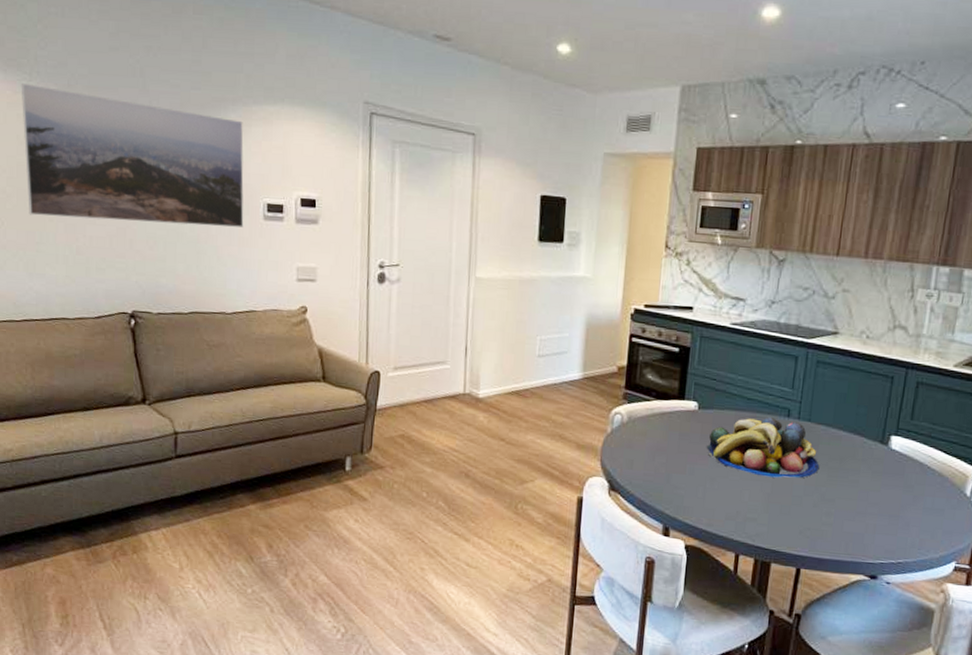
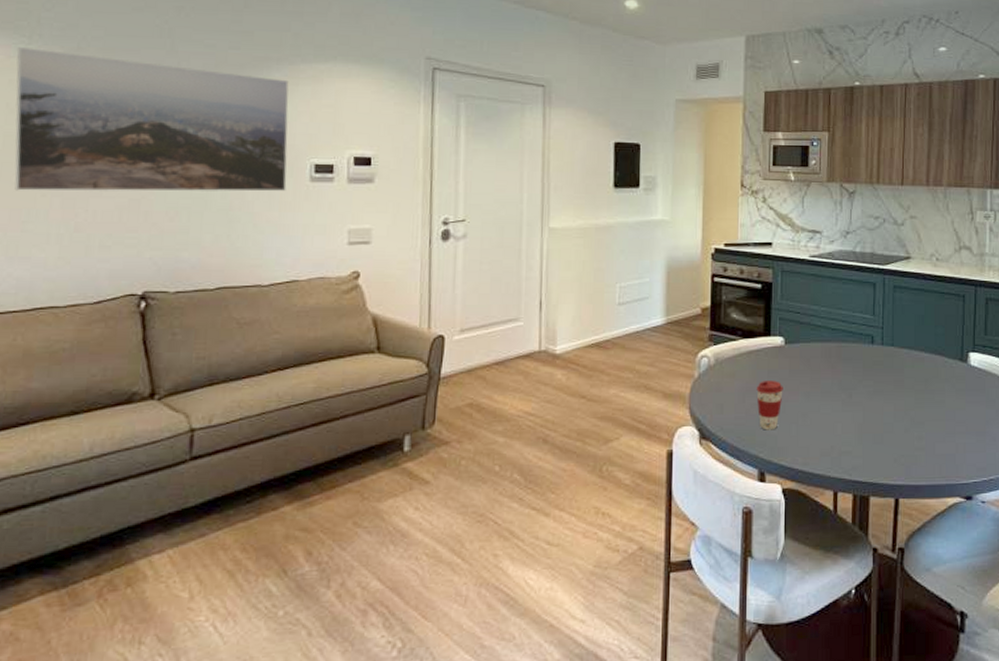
coffee cup: none [666,442,694,490] -> present [756,381,783,430]
fruit bowl: present [707,417,820,478] -> none [797,346,907,407]

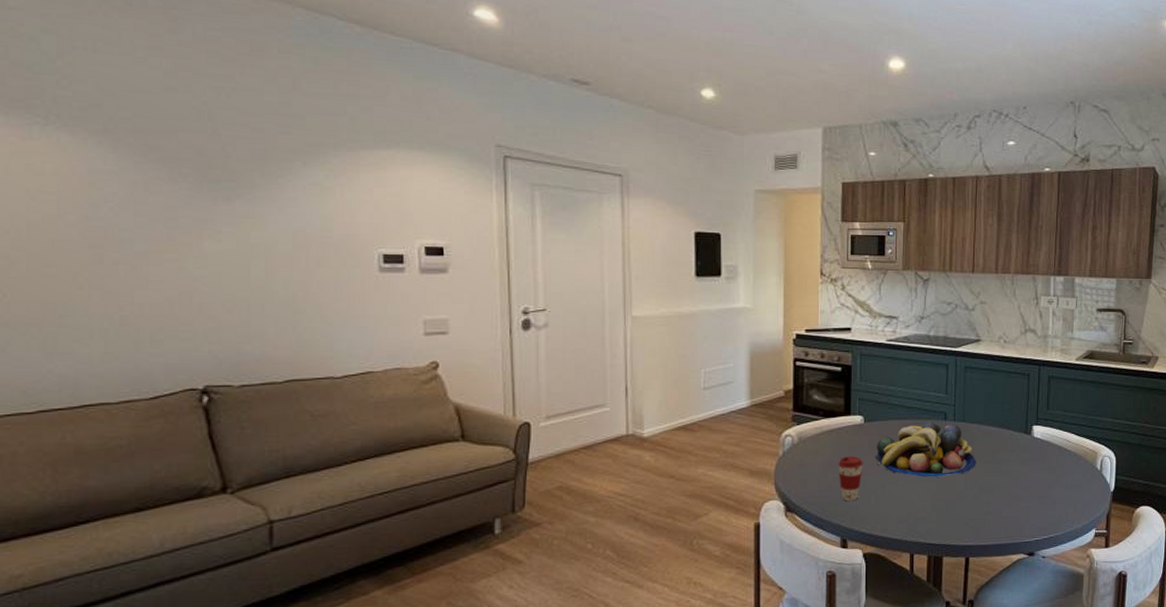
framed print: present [14,46,289,192] -> none [31,127,354,284]
fruit bowl: none [797,346,907,407] -> present [876,422,976,477]

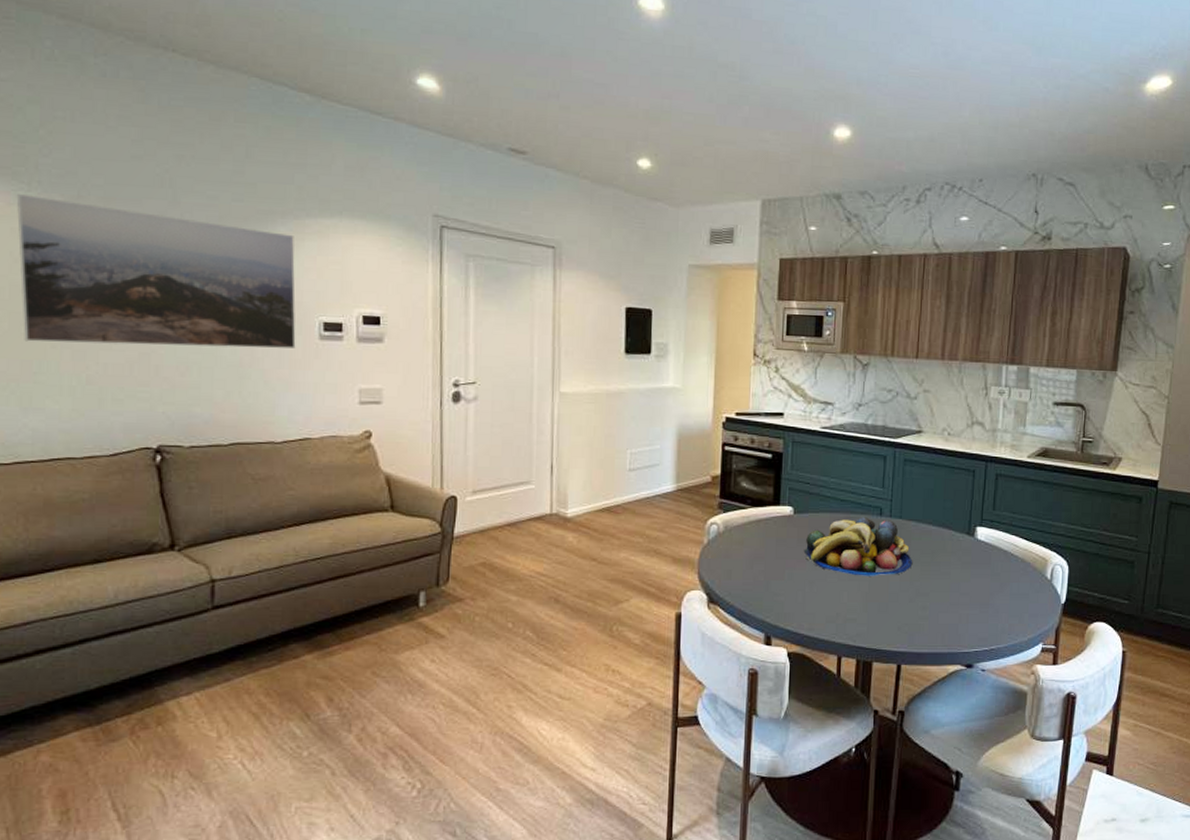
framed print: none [31,127,354,284] -> present [16,193,296,349]
coffee cup: present [838,456,863,502] -> none [764,549,791,597]

